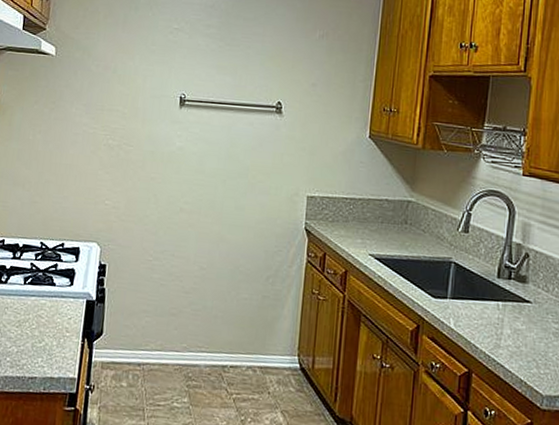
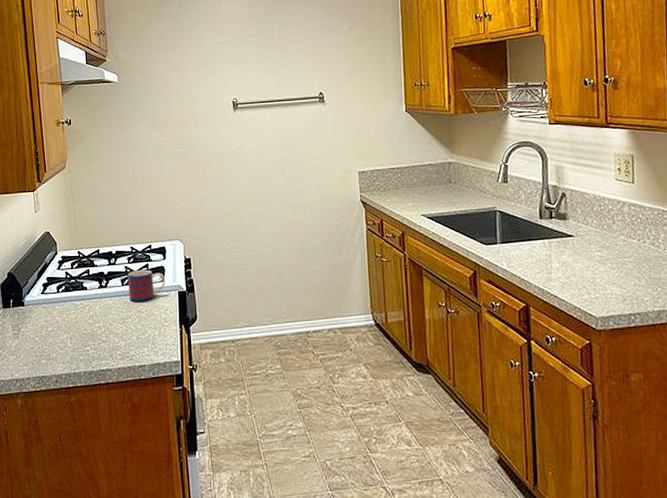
mug: none [29,269,75,305] -> present [127,269,166,301]

